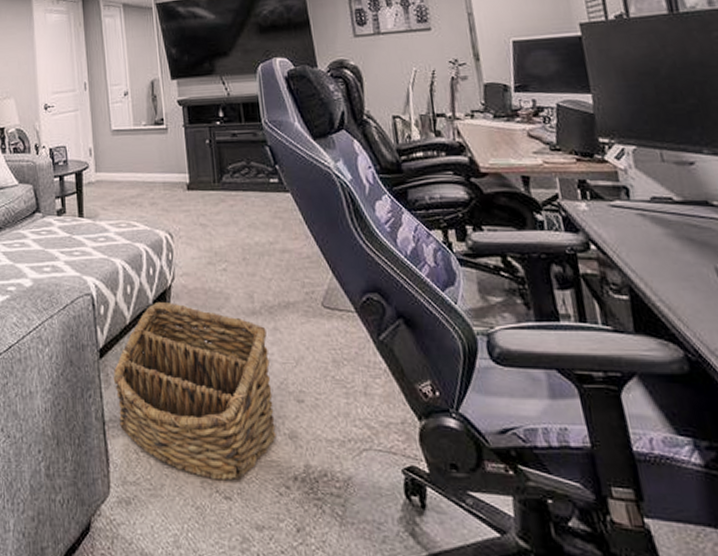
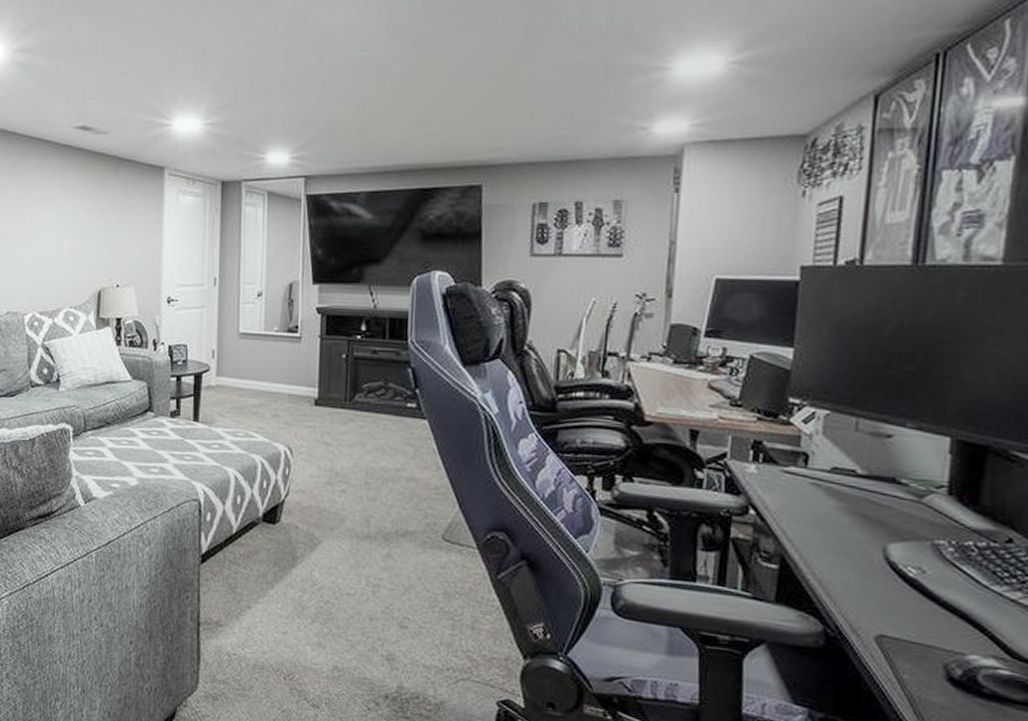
basket: present [113,301,276,481] -> none [212,515,379,691]

